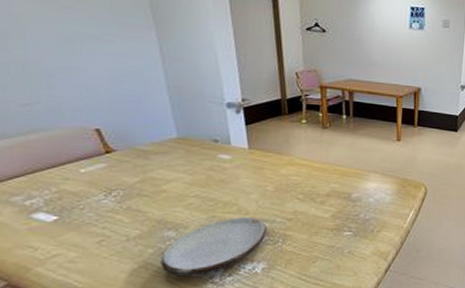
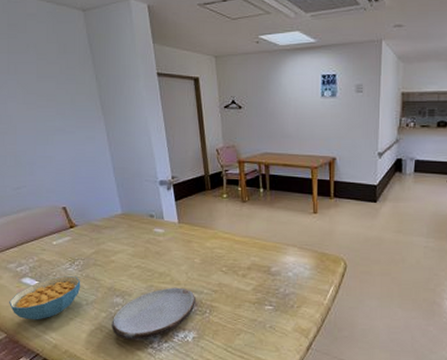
cereal bowl: none [12,209,120,263] -> present [9,276,81,320]

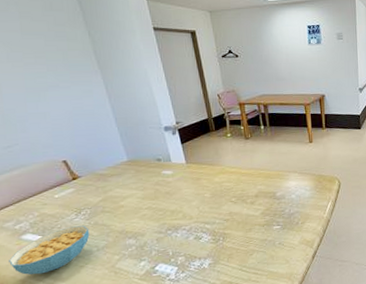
plate: present [111,287,195,340] -> none [126,221,209,277]

